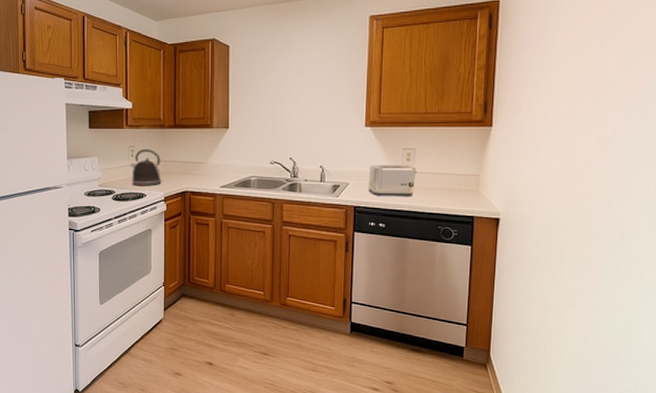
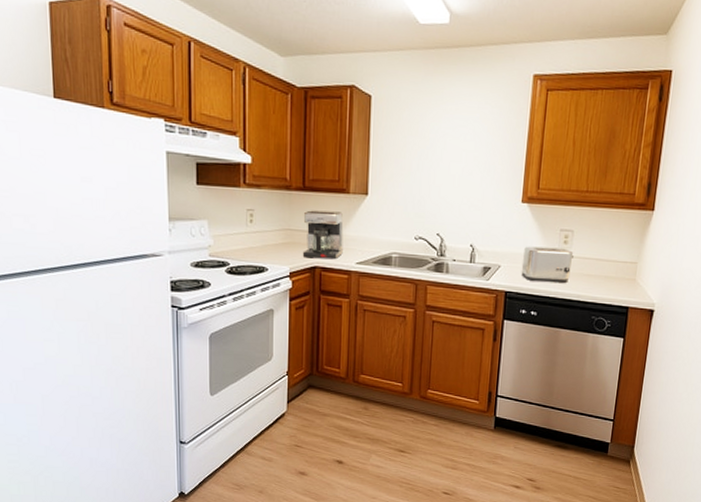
kettle: present [129,148,163,186] -> none [247,213,288,259]
coffee maker: none [175,144,209,185] -> present [302,210,344,260]

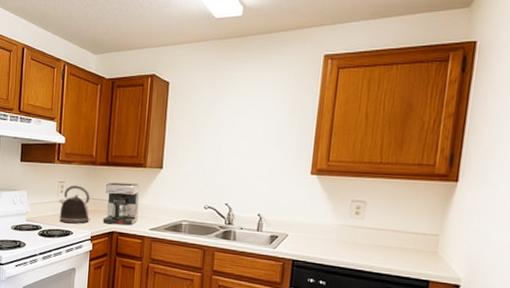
kettle: none [247,213,288,259] -> present [58,185,91,224]
toaster: present [521,246,574,283] -> none [309,216,366,253]

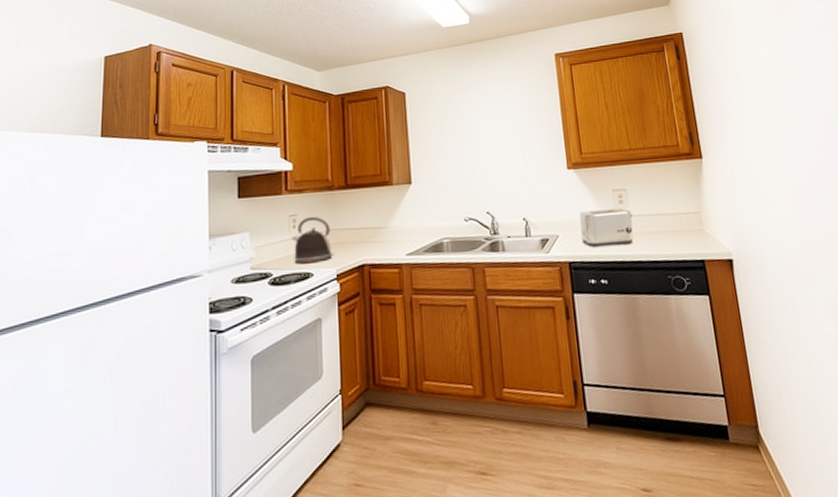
coffee maker: present [102,182,140,226] -> none [347,204,391,257]
toaster: none [309,216,366,253] -> present [579,208,634,248]

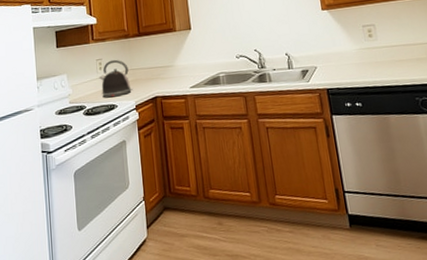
toaster: present [579,208,634,248] -> none [334,41,384,76]

